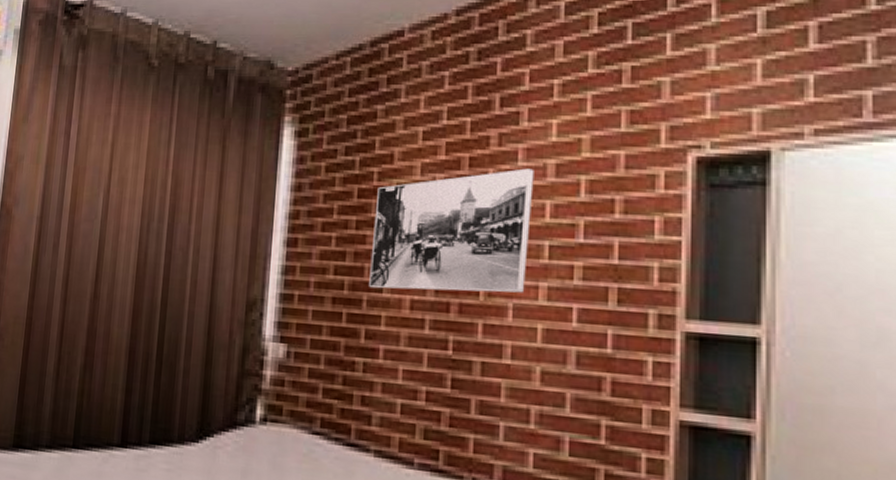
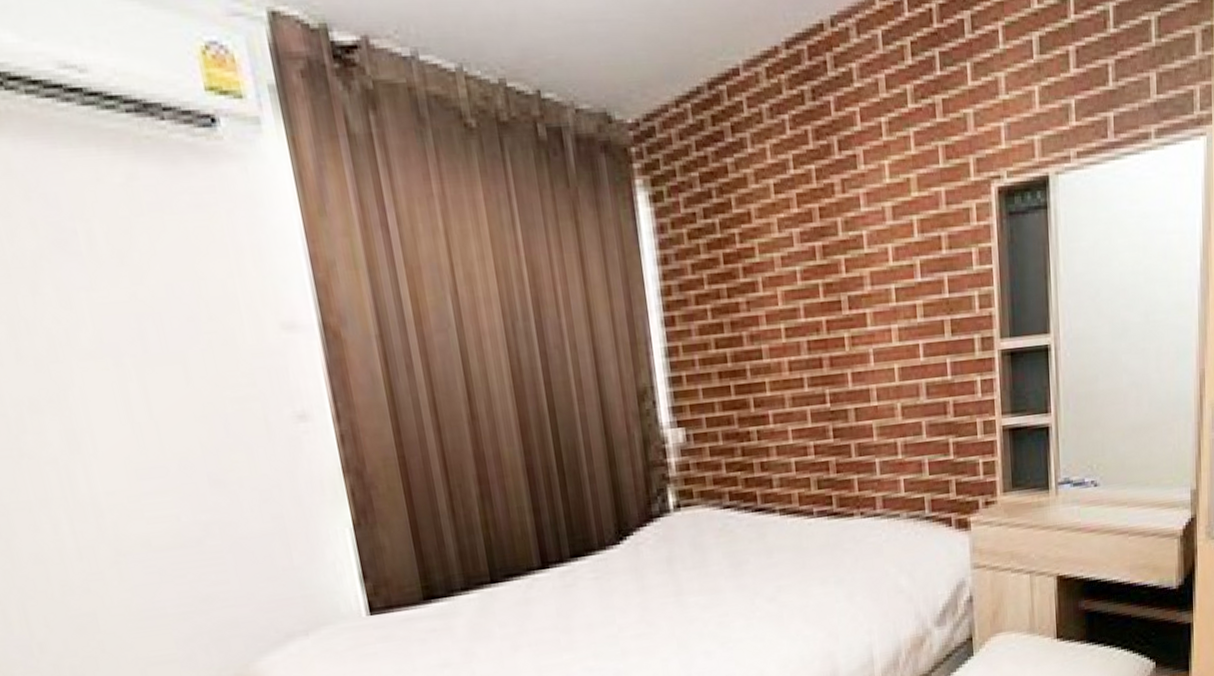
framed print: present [369,168,534,293] -> none [741,213,881,356]

